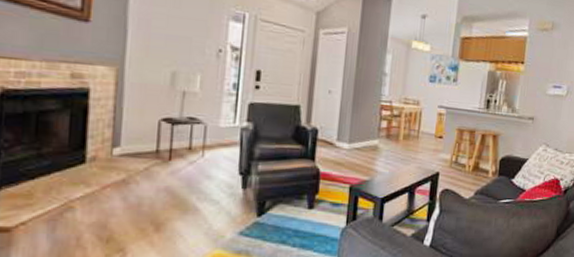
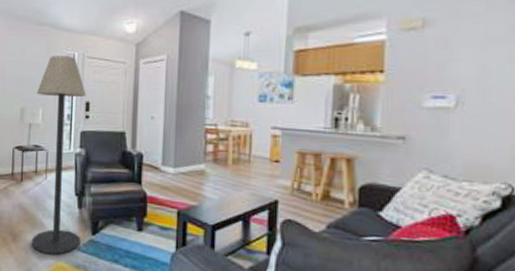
floor lamp: none [180,13,258,243] -> present [31,56,86,255]

